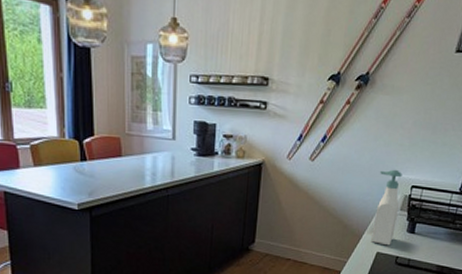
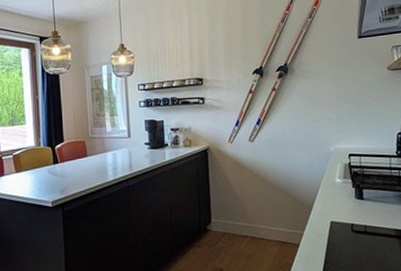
soap bottle: present [371,169,402,246] -> none [316,141,344,214]

